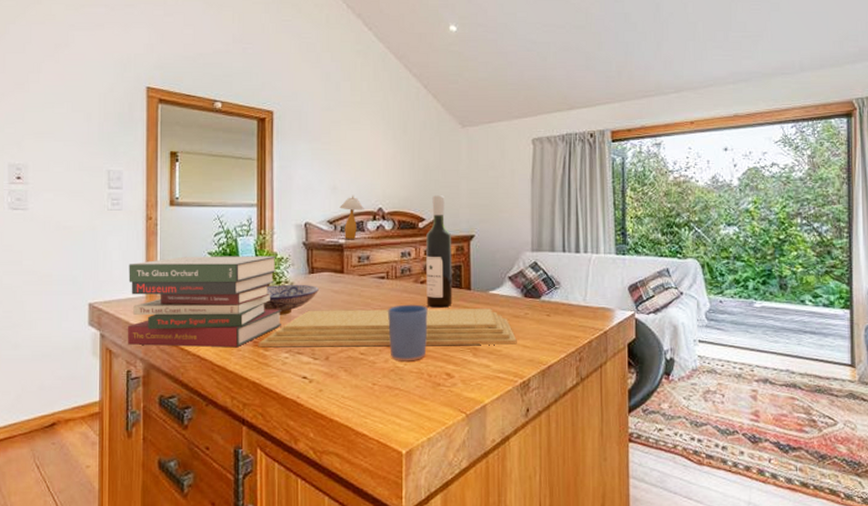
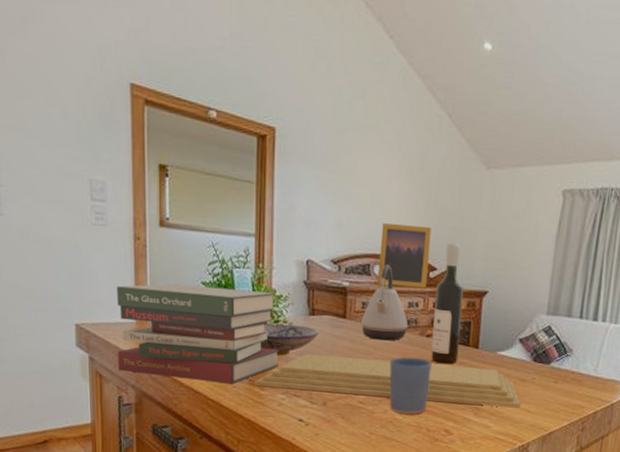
table lamp: present [340,194,364,239] -> none [345,233,372,283]
kettle: none [358,219,403,291] -> present [361,263,409,341]
picture frame: none [371,183,418,239] -> present [377,223,432,289]

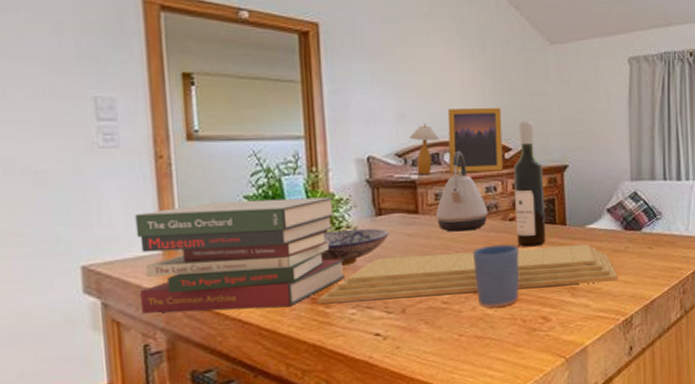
table lamp: none [345,233,372,283] -> present [409,122,440,174]

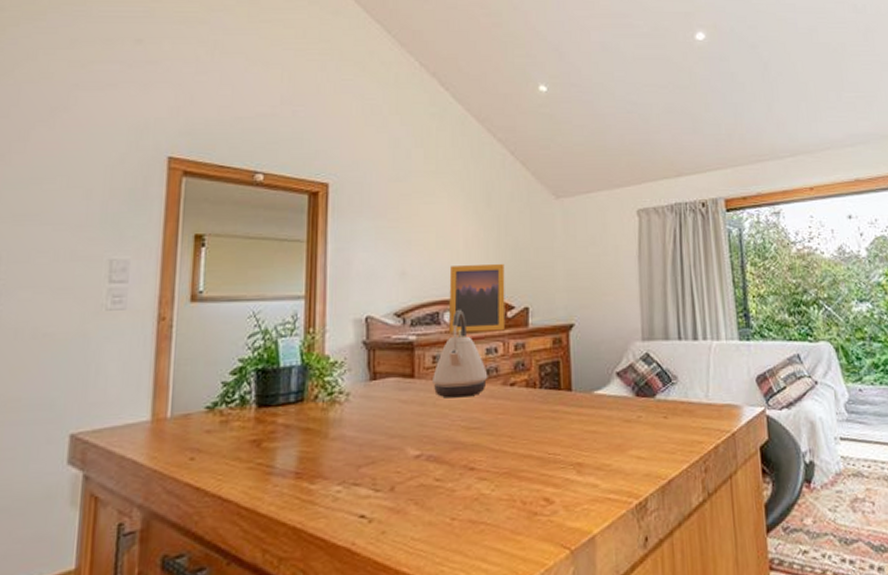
books: present [135,196,345,314] -> none [121,359,333,488]
cutting board: present [316,244,618,305] -> none [301,413,630,480]
bowl: present [321,229,390,266] -> none [310,394,384,436]
table lamp: present [409,122,440,174] -> none [410,280,440,335]
mug: present [473,244,520,308] -> none [470,412,520,487]
bottle: present [514,121,546,247] -> none [516,278,550,416]

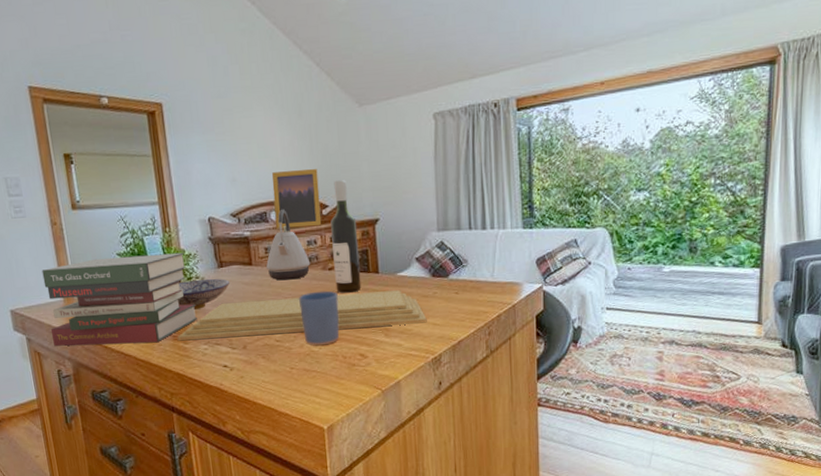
books: none [121,359,333,488] -> present [41,252,197,346]
cutting board: none [301,413,630,480] -> present [177,290,427,341]
bowl: none [310,394,384,436] -> present [178,279,231,310]
mug: none [470,412,520,487] -> present [299,291,340,346]
bottle: none [516,278,550,416] -> present [330,180,362,293]

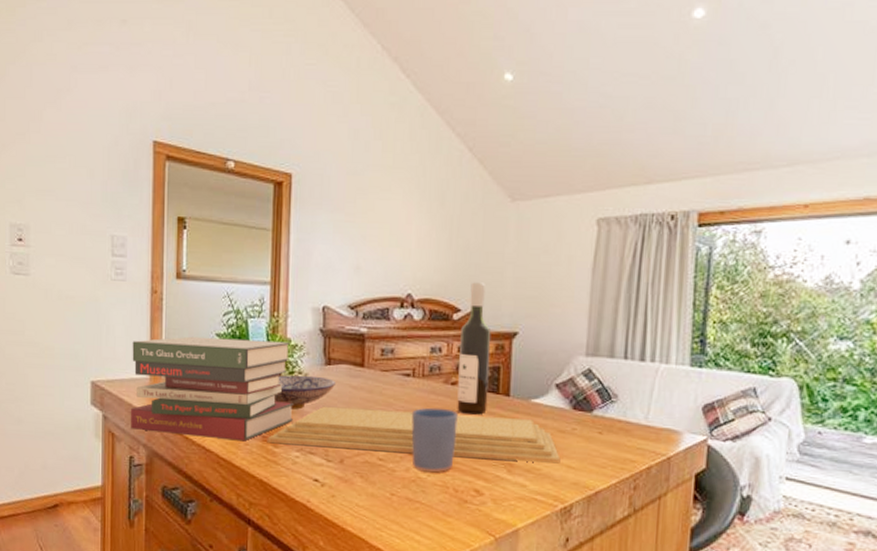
kettle: present [266,208,311,281] -> none [380,307,431,390]
picture frame: present [272,169,322,229] -> none [396,264,454,332]

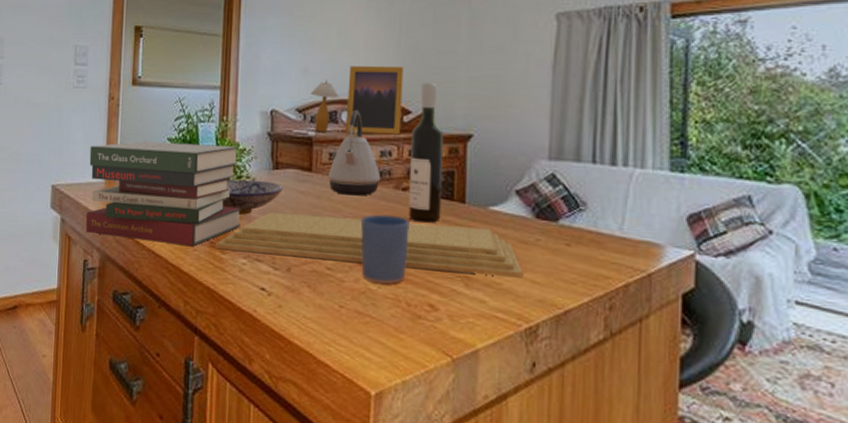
table lamp: none [363,276,391,328] -> present [310,79,339,132]
kettle: none [380,307,431,390] -> present [328,109,381,196]
picture frame: none [396,264,454,332] -> present [345,66,404,135]

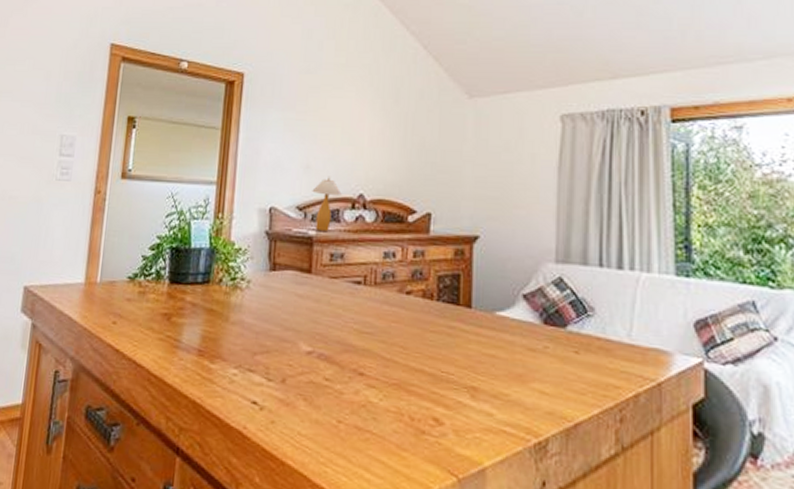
books: present [85,141,241,247] -> none [59,238,234,356]
cutting board: present [214,211,524,278] -> none [202,316,532,389]
bowl: present [222,180,284,215] -> none [214,281,281,320]
kettle: present [328,109,381,196] -> none [329,208,384,300]
picture frame: present [345,66,404,135] -> none [347,163,409,236]
mug: present [361,214,410,285] -> none [362,319,414,397]
bottle: present [408,83,444,223] -> none [412,182,450,329]

